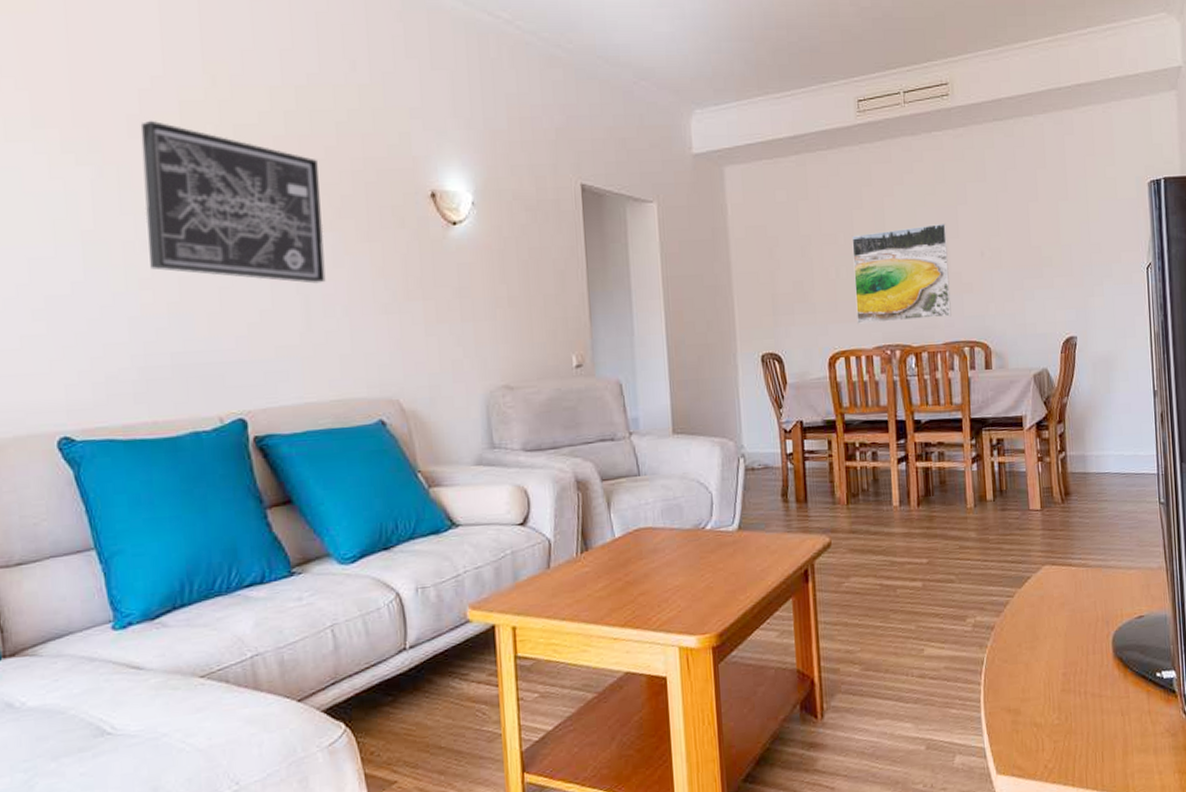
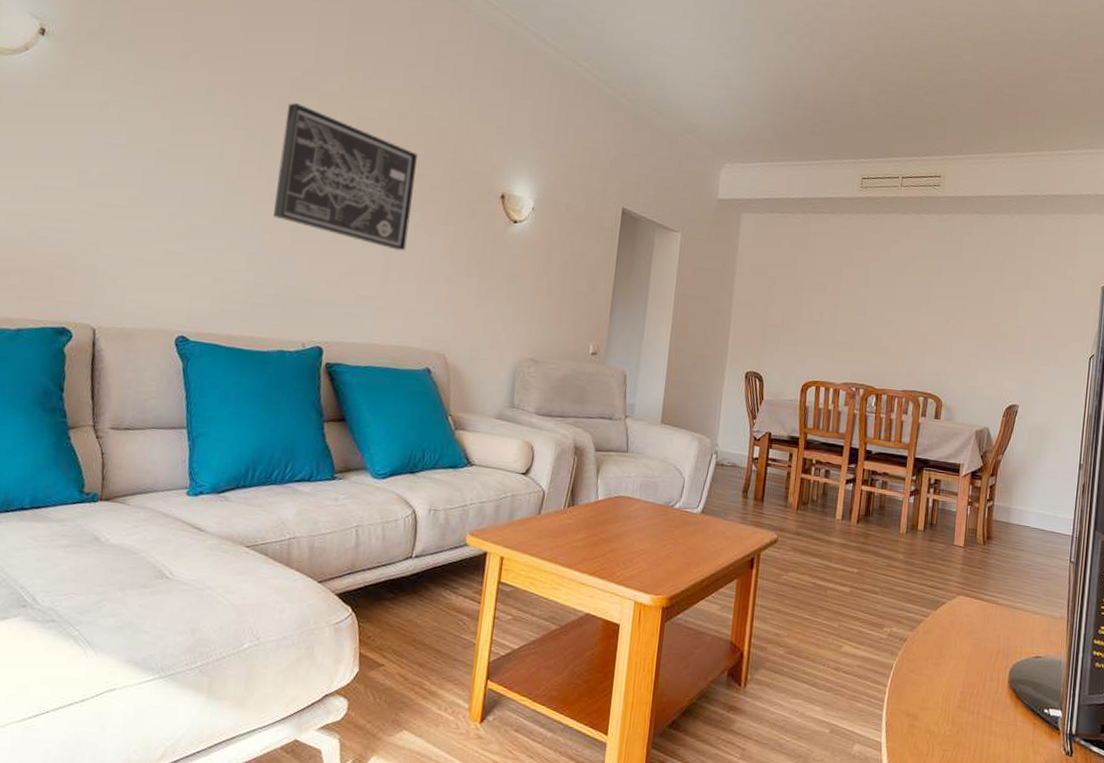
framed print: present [852,223,952,325] -> none [831,287,920,369]

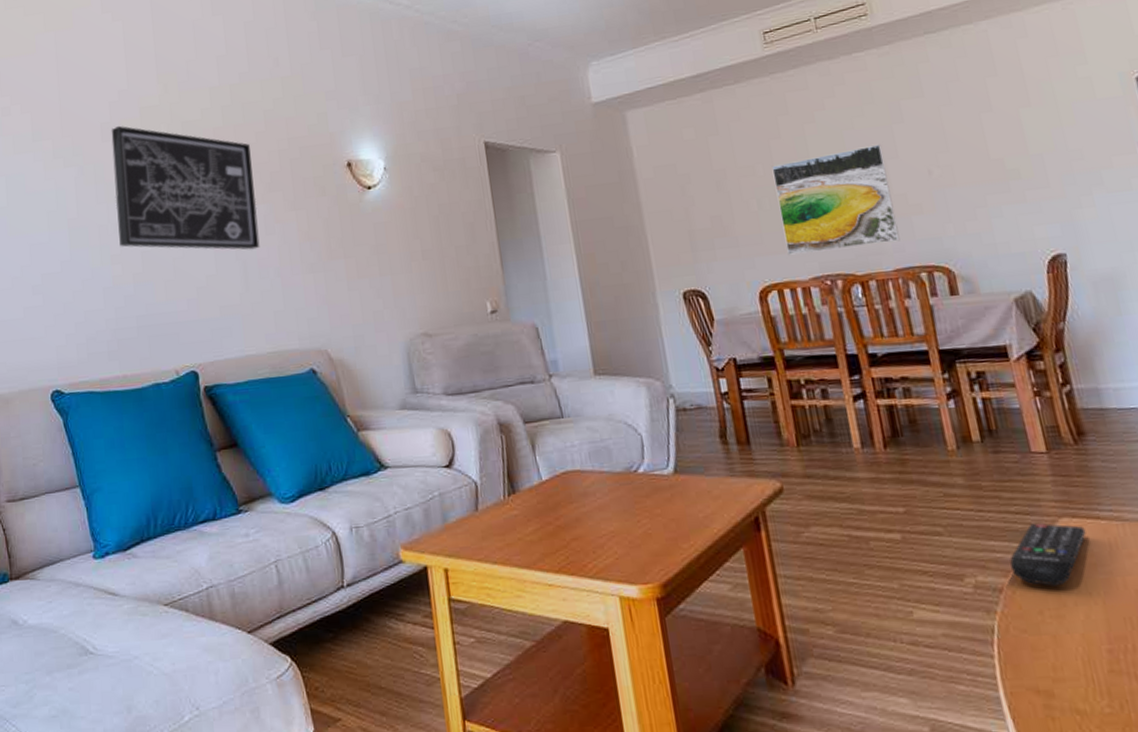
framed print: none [831,287,920,369] -> present [771,144,900,256]
remote control: none [916,596,972,643] -> present [1009,523,1086,586]

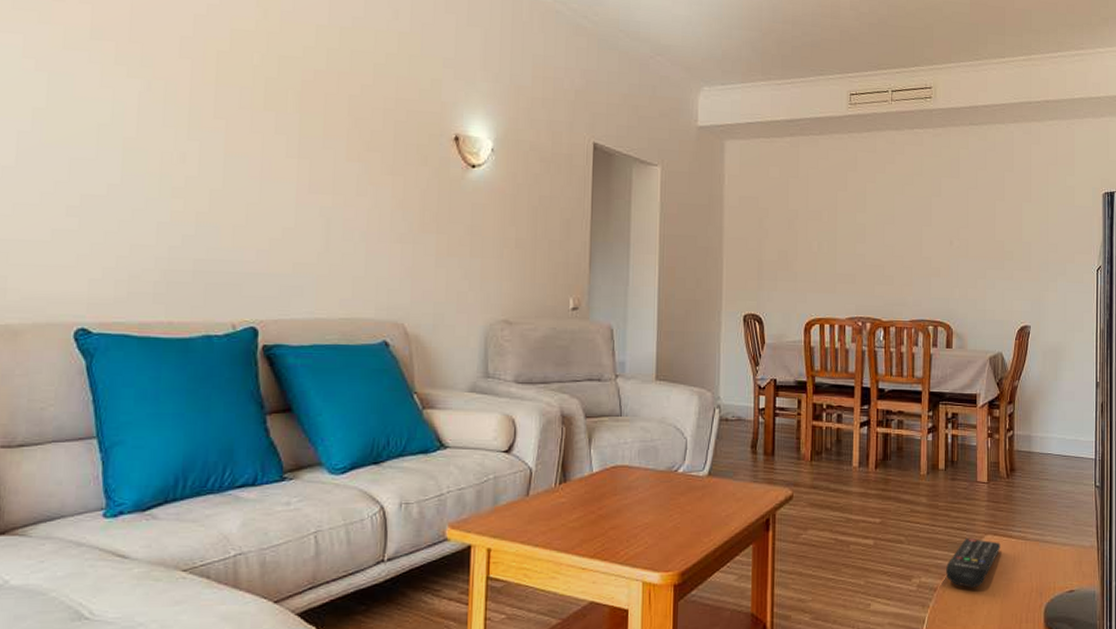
wall art: present [111,125,260,250] -> none [185,43,353,209]
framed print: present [771,144,900,256] -> none [834,211,920,297]

